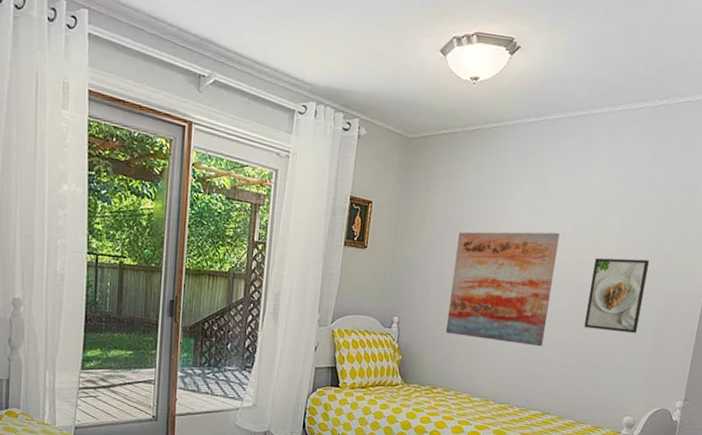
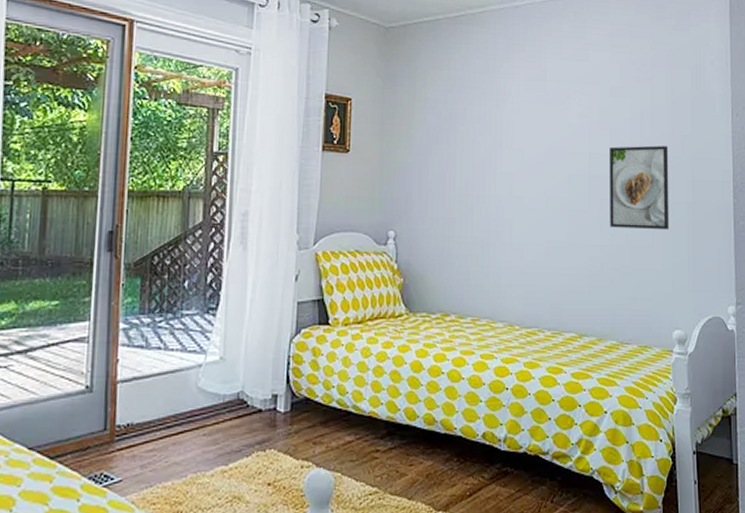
wall art: present [445,231,560,347] -> none [452,121,567,254]

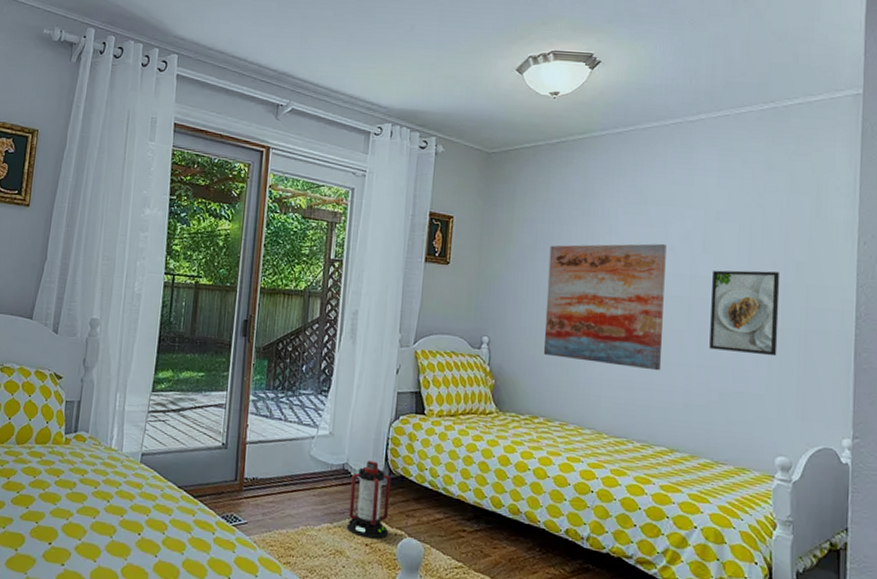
lantern: none [244,385,294,477] -> present [346,460,390,539]
wall art: none [452,121,567,254] -> present [543,243,667,371]

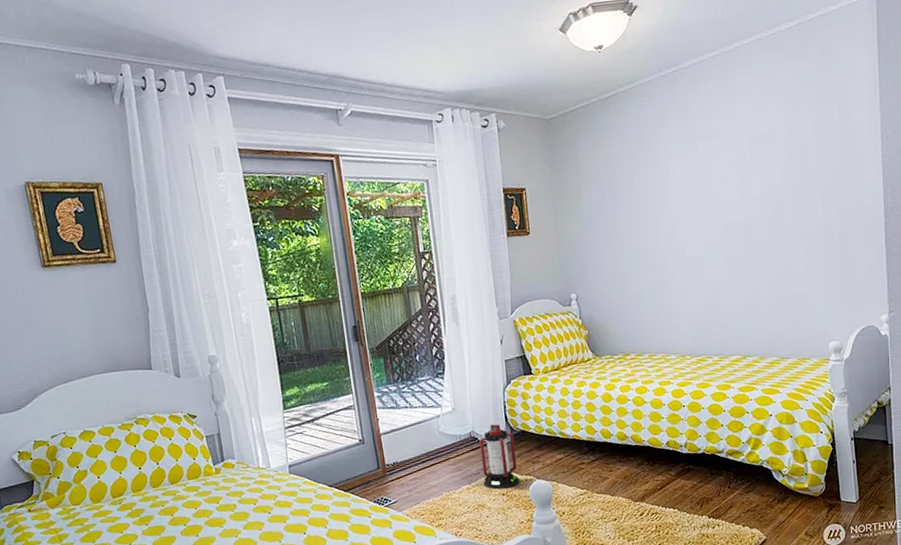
wall art: present [543,243,667,371] -> none [617,175,728,299]
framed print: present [709,270,780,356] -> none [762,181,822,262]

